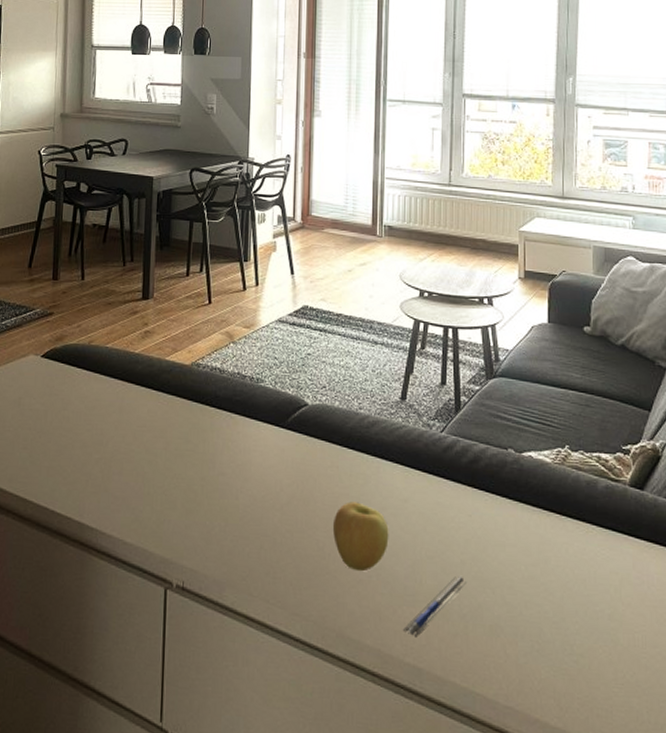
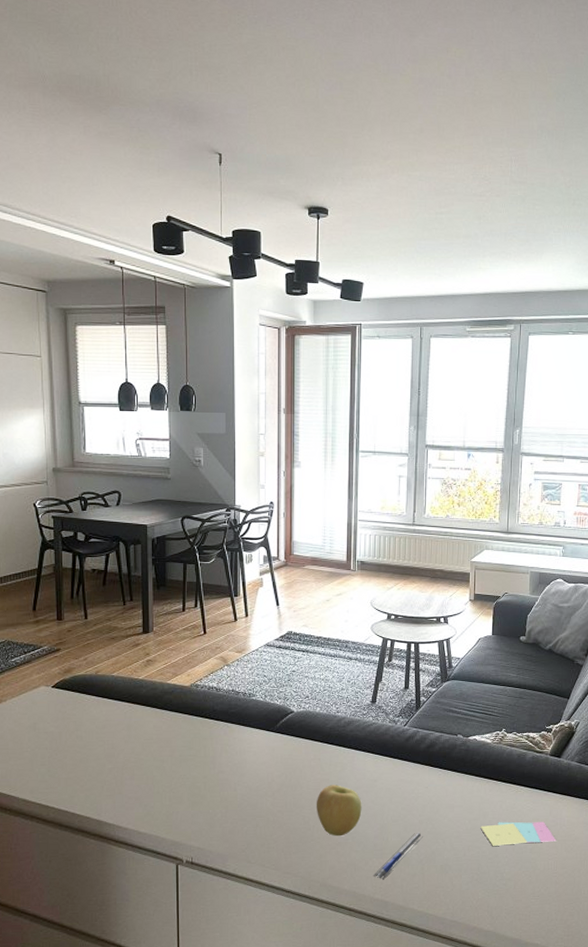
sticky notes: none [540,572,644,608] -> present [480,822,557,846]

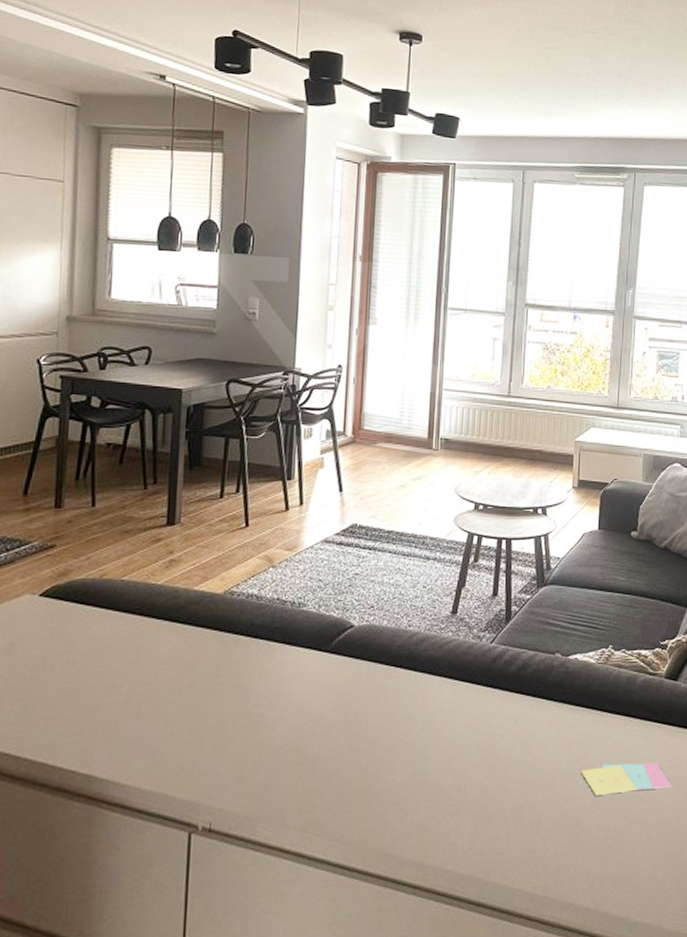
apple: present [316,785,362,837] -> none [376,720,435,789]
pen: present [374,832,423,879] -> none [446,780,510,844]

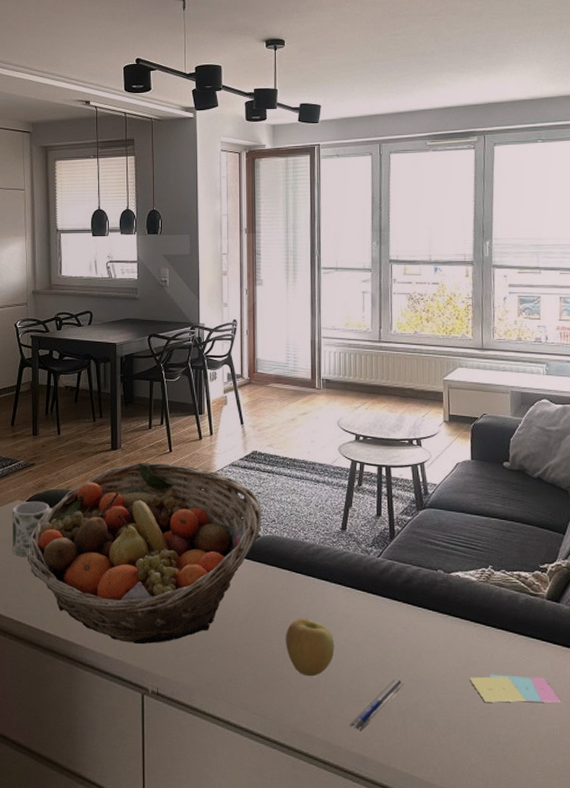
mug: none [14,595,78,671] -> present [12,502,53,558]
fruit basket: none [35,540,358,770] -> present [27,462,262,644]
apple: none [376,720,435,789] -> present [285,618,335,677]
pen: none [446,780,510,844] -> present [350,678,404,730]

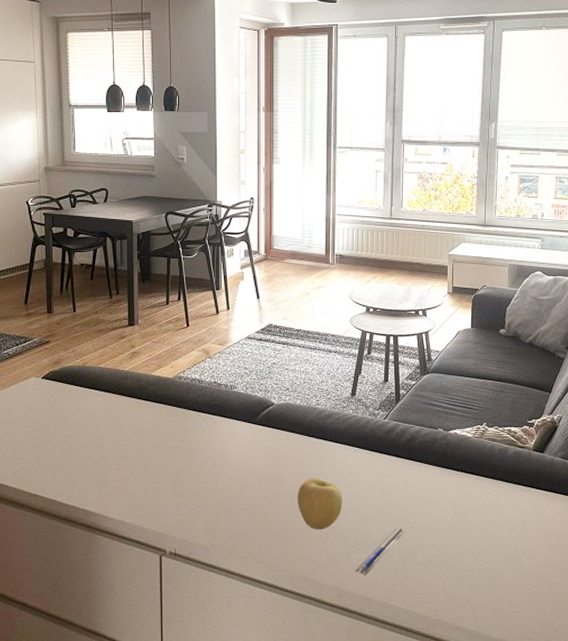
mug: present [12,502,53,558] -> none [27,378,69,433]
fruit basket: present [27,462,262,644] -> none [43,337,276,509]
sticky notes: present [469,674,561,703] -> none [462,518,541,543]

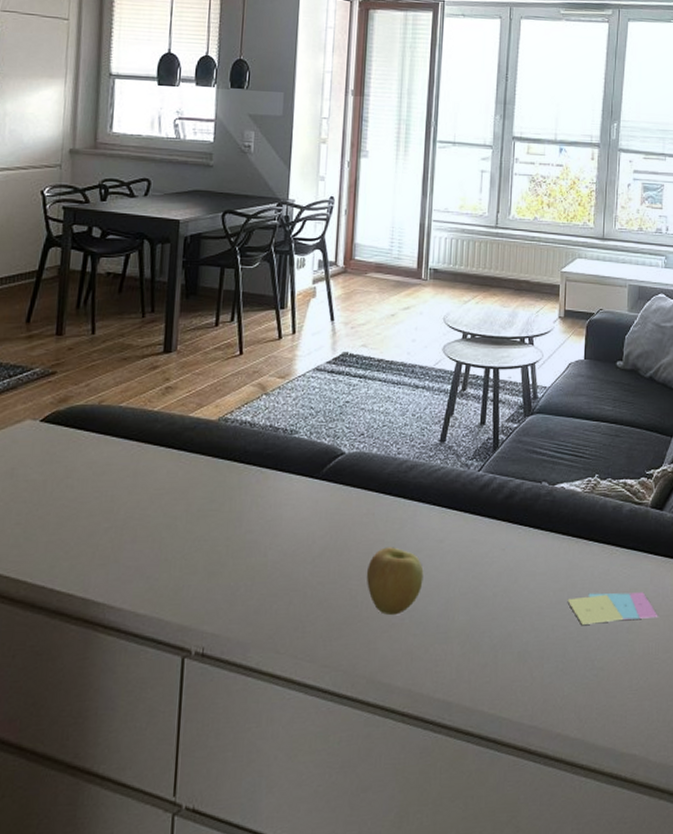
pen: present [355,527,404,575] -> none [435,608,497,672]
sticky notes: none [462,518,541,543] -> present [567,592,658,625]

